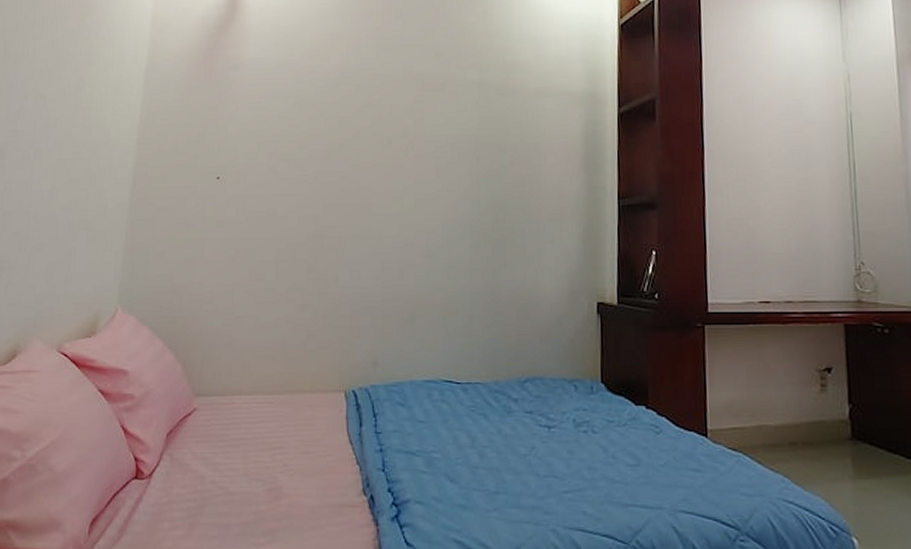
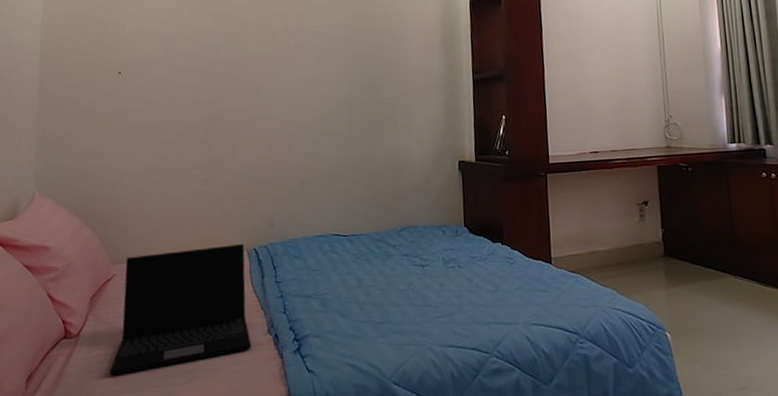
laptop: none [182,383,343,528] -> present [110,243,252,376]

